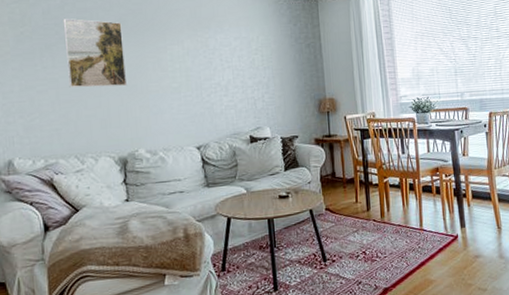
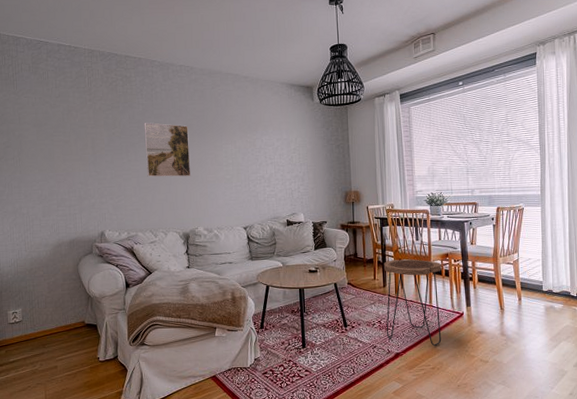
side table: none [366,176,435,277] -> present [384,259,442,347]

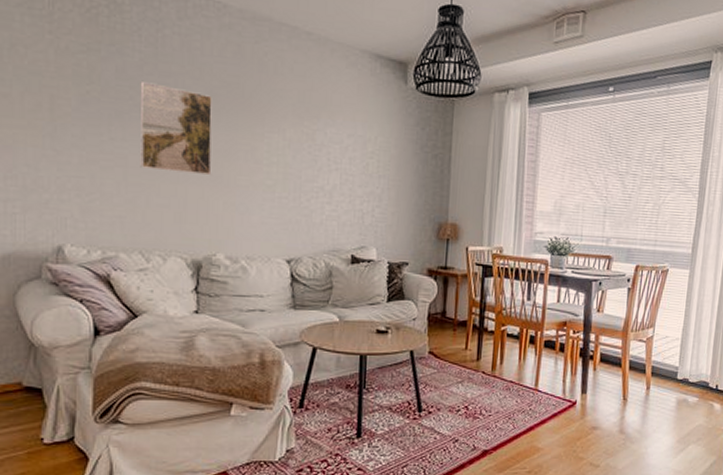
side table: present [384,259,442,347] -> none [473,324,556,444]

